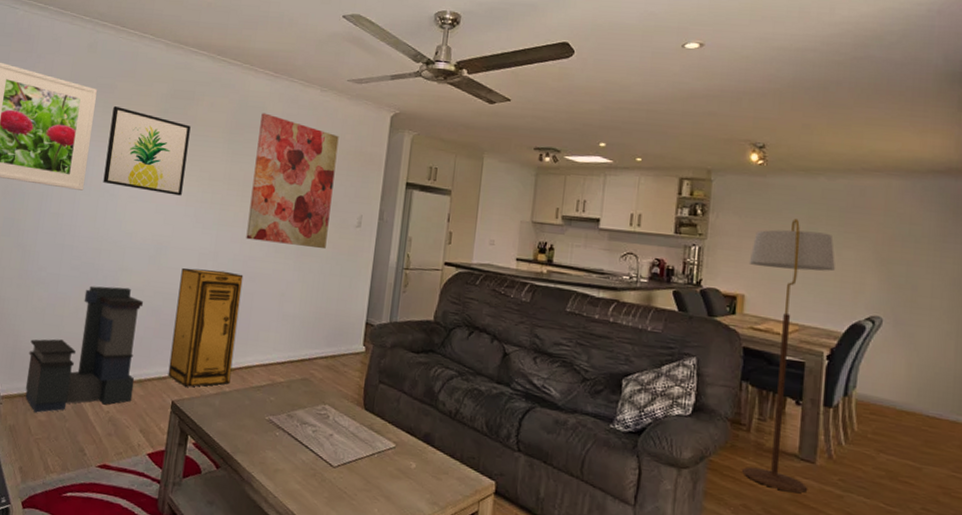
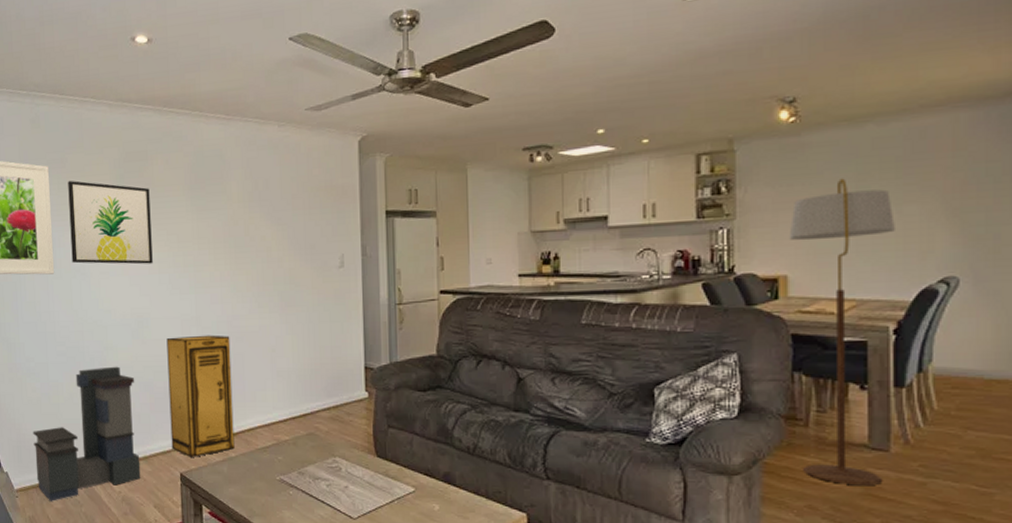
wall art: present [246,113,339,249] -> none [220,161,310,299]

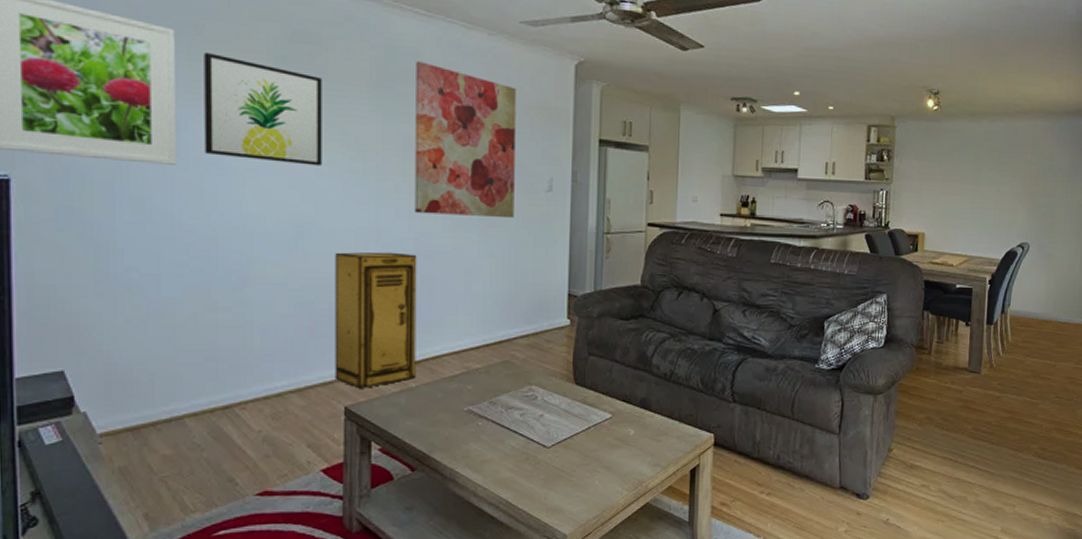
storage bin: present [33,366,141,501] -> none [131,282,291,447]
wall art: none [220,161,310,299] -> present [414,61,516,219]
floor lamp: present [789,178,895,485] -> none [925,160,995,399]

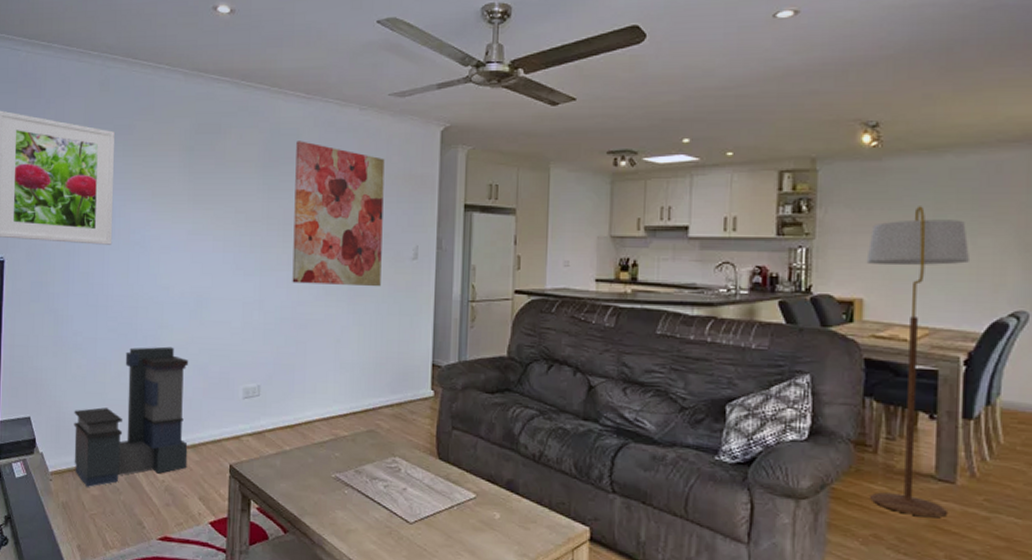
storage bin: none [131,282,291,447] -> present [74,346,189,487]
wall art: present [204,53,322,166] -> none [131,149,220,242]
storage cabinet: present [335,252,417,390] -> none [222,319,294,450]
floor lamp: none [925,160,995,399] -> present [866,206,969,517]

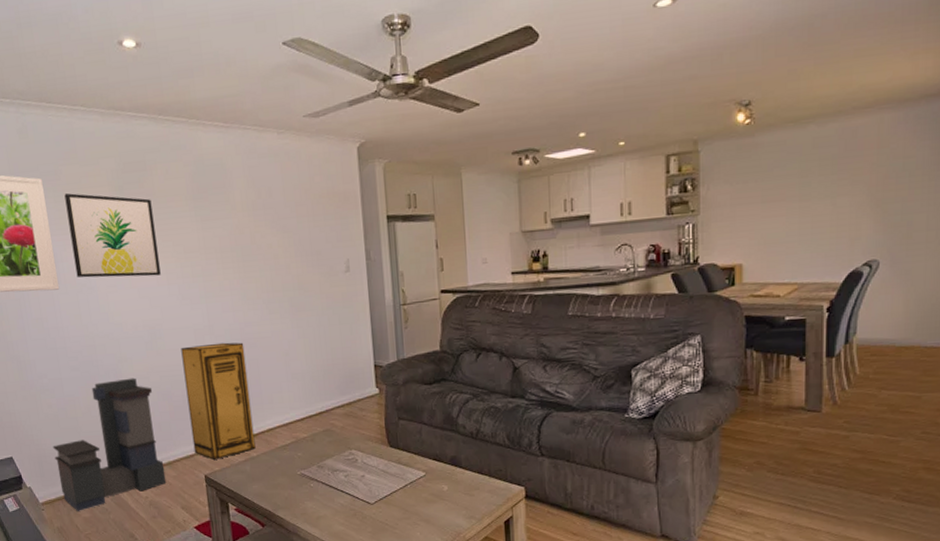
wall art: none [131,149,220,242] -> present [64,193,161,278]
storage cabinet: none [222,319,294,450] -> present [181,342,256,461]
wall art: present [292,141,385,287] -> none [221,170,319,307]
floor lamp: present [866,206,969,517] -> none [744,175,830,442]

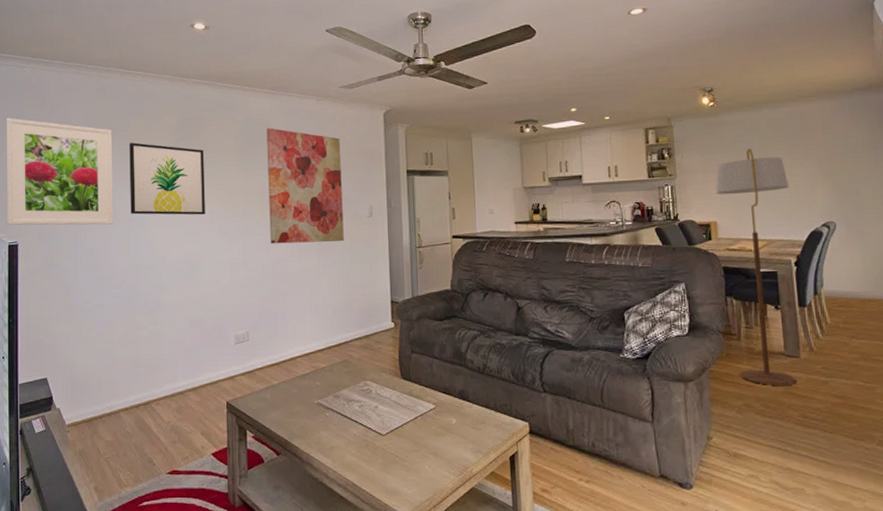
storage bin: present [53,377,167,511] -> none [86,306,190,434]
storage cabinet: present [181,342,256,461] -> none [216,276,277,388]
wall art: none [221,170,319,307] -> present [267,128,344,244]
floor lamp: none [744,175,830,442] -> present [715,148,796,385]

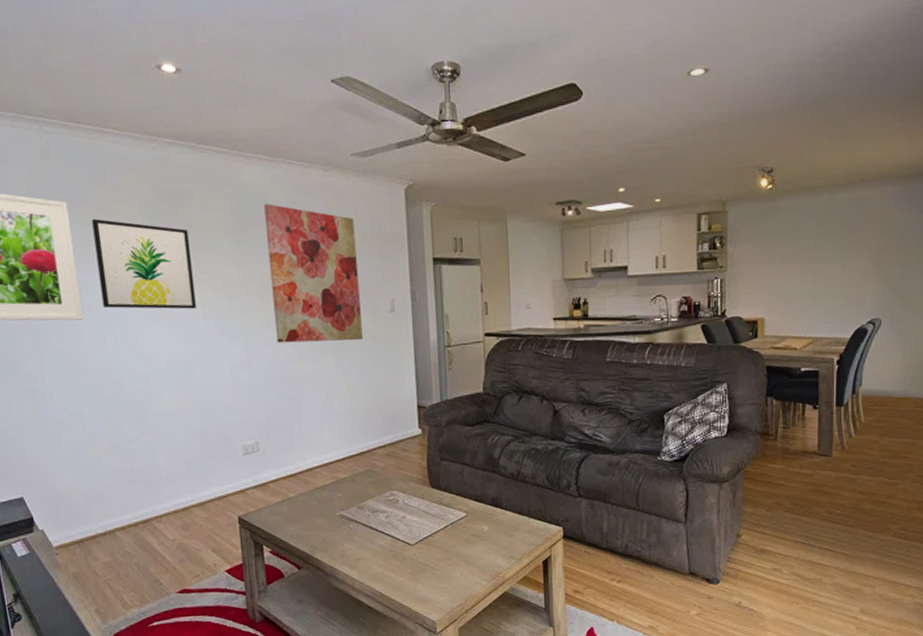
floor lamp: present [715,148,796,385] -> none [766,238,840,484]

